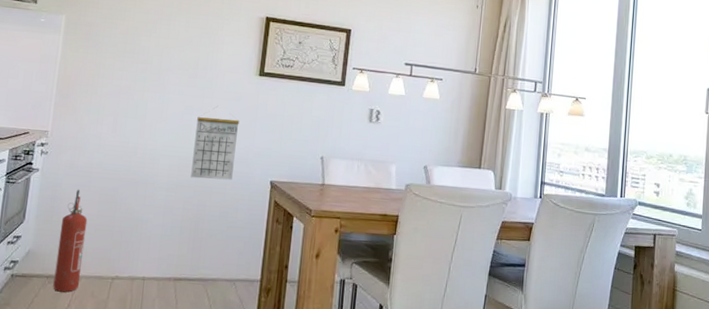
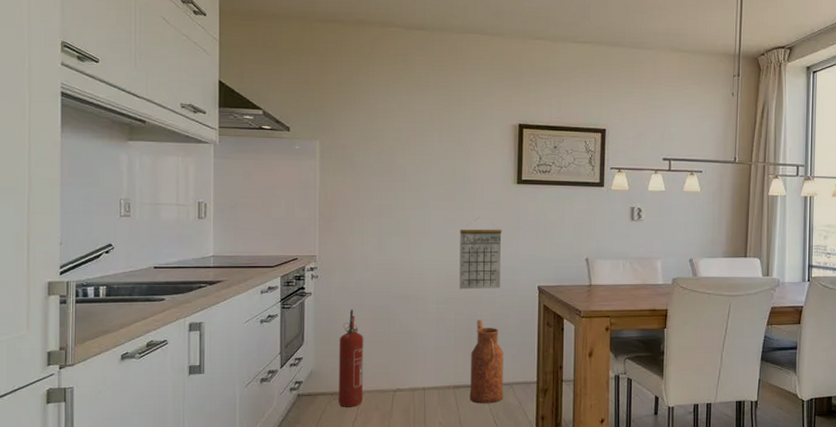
watering can: none [189,211,230,300] -> present [469,320,504,404]

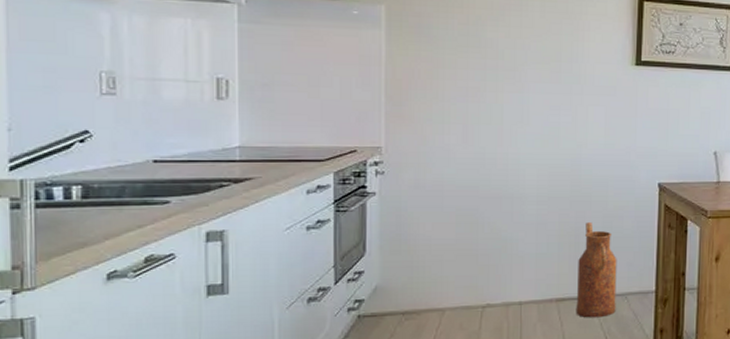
fire extinguisher: present [338,309,364,407] -> none [411,211,445,328]
calendar: present [459,217,502,290] -> none [565,103,617,187]

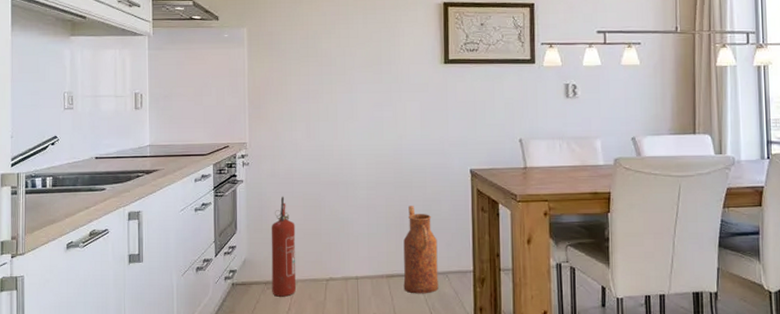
fire extinguisher: none [411,211,445,328] -> present [271,196,296,297]

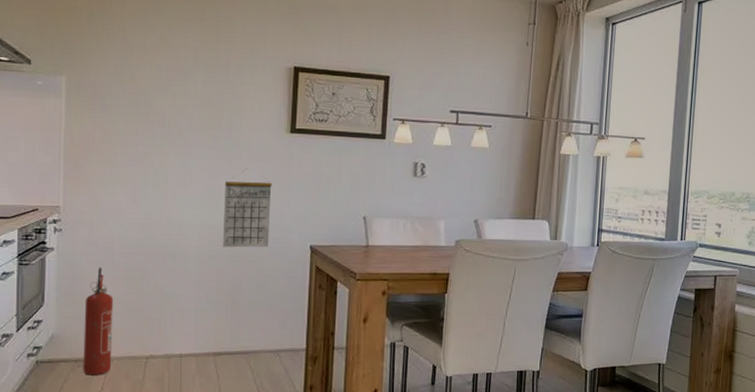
calendar: none [388,100,431,174] -> present [223,169,272,248]
watering can: present [403,206,439,294] -> none [231,281,271,373]

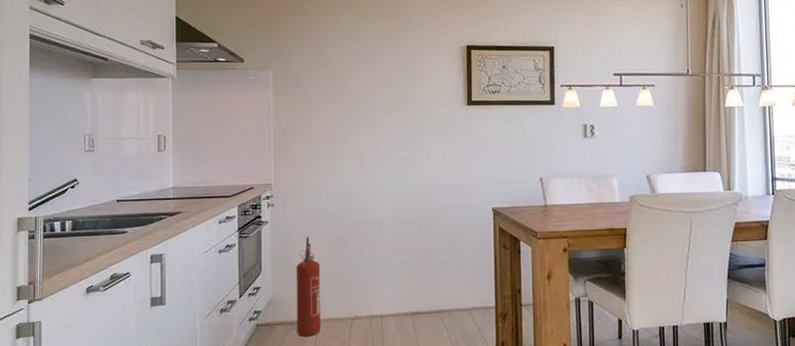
calendar: present [223,169,272,248] -> none [412,140,454,214]

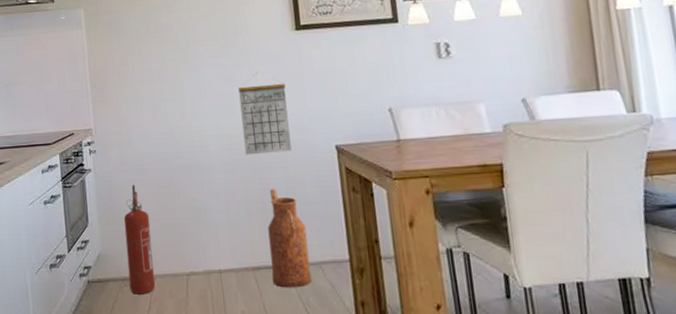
calendar: none [412,140,454,214] -> present [238,72,292,155]
watering can: none [427,244,462,331] -> present [268,189,312,288]

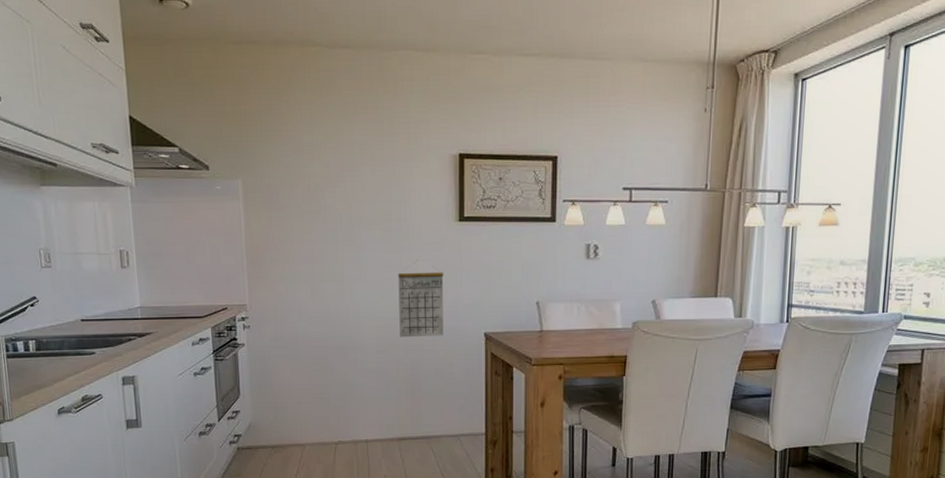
fire extinguisher: present [123,184,155,294] -> none [276,360,304,460]
watering can: present [268,189,312,288] -> none [414,370,450,456]

